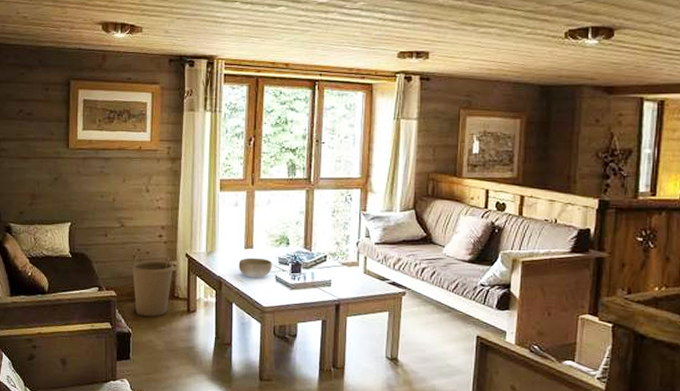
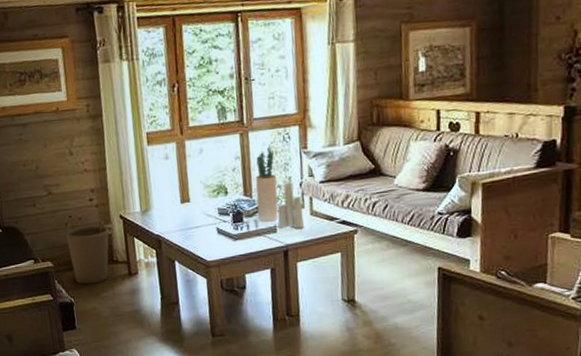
bowl: present [238,257,272,278] -> none [176,211,212,233]
vase: none [315,203,335,276] -> present [255,144,278,223]
candle: none [333,236,357,285] -> present [277,178,304,229]

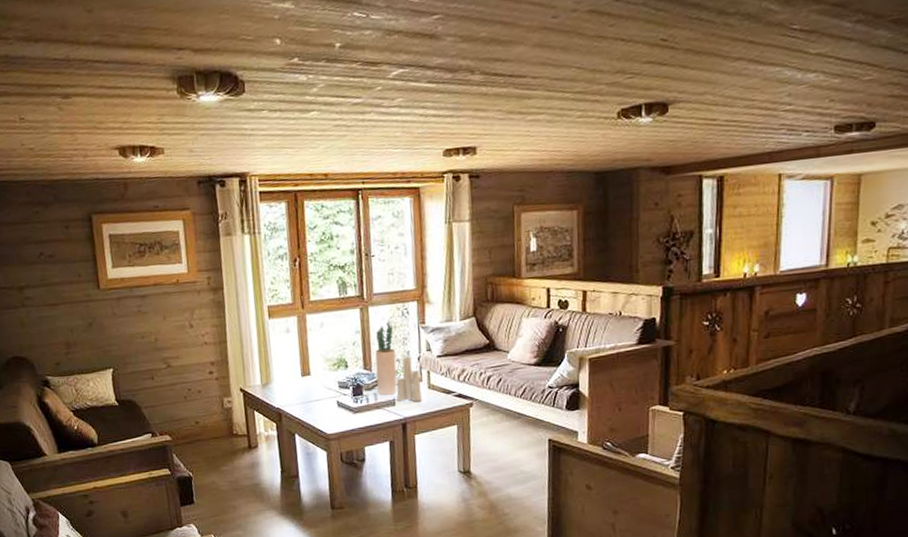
basket: present [65,220,109,285] -> none [184,393,229,458]

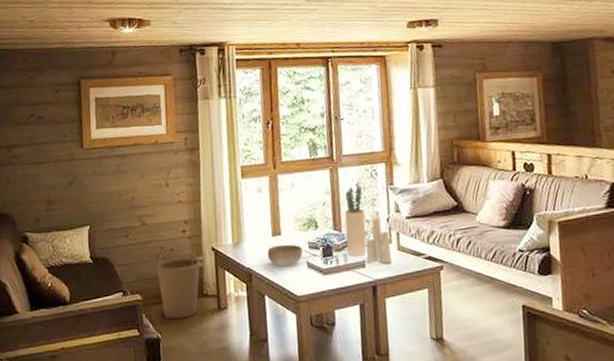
basket: none [184,393,229,458] -> present [156,252,200,319]
bowl: none [296,384,333,406] -> present [267,244,303,267]

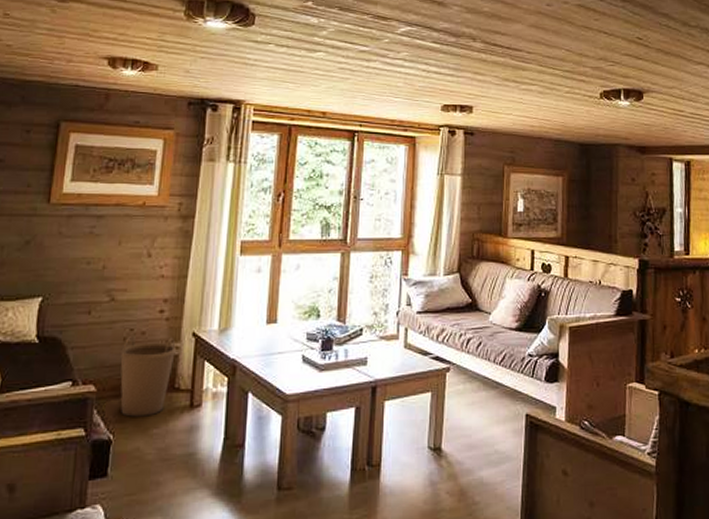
bowl: present [267,244,303,267] -> none [258,334,299,360]
vase: present [345,180,367,258] -> none [349,267,373,353]
candle: present [366,213,392,264] -> none [369,305,396,362]

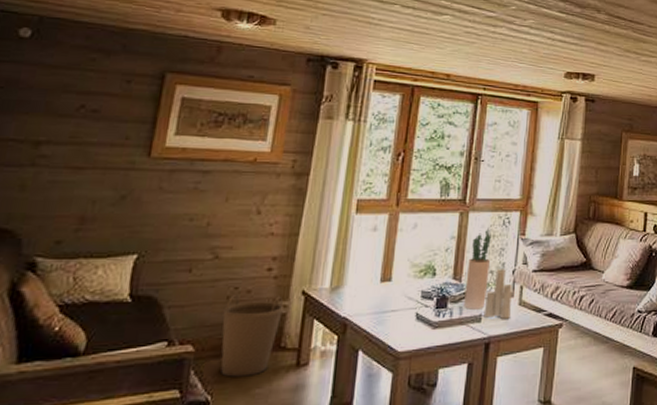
vase: none [349,267,373,353] -> present [464,227,491,311]
candle: none [369,305,396,362] -> present [483,263,512,319]

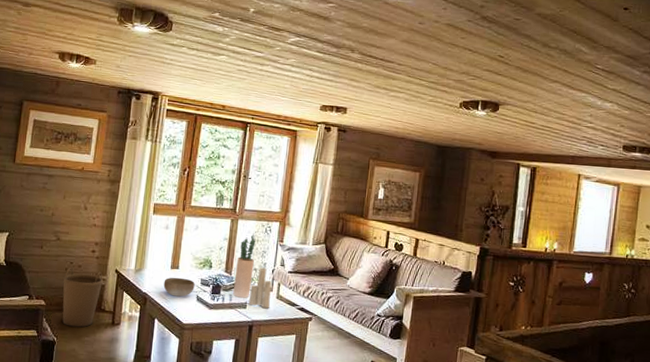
bowl: none [370,292,413,318] -> present [163,277,195,297]

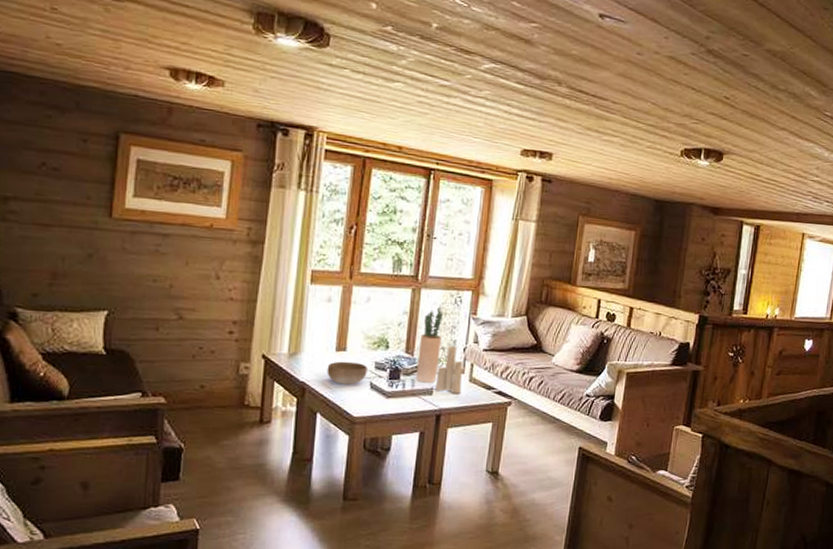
basket: present [62,268,103,328] -> none [190,354,245,429]

